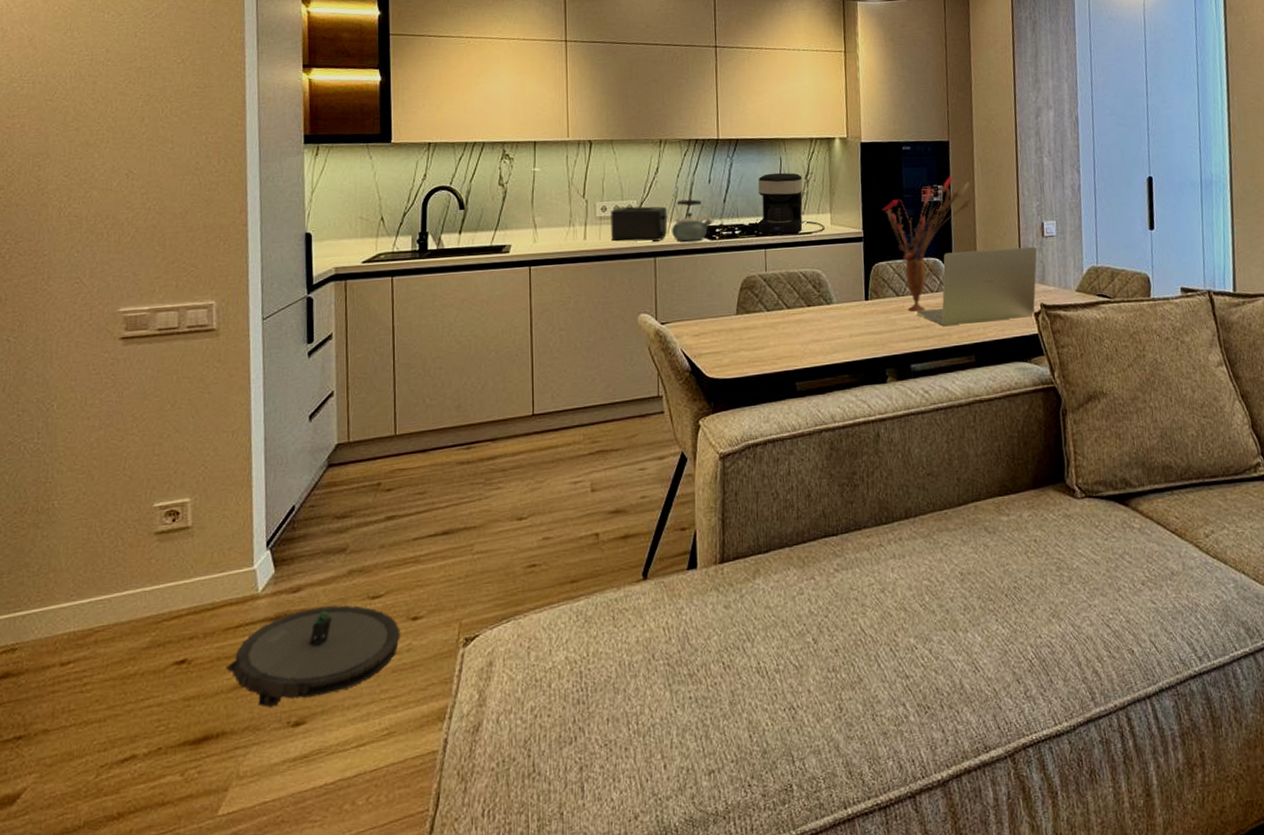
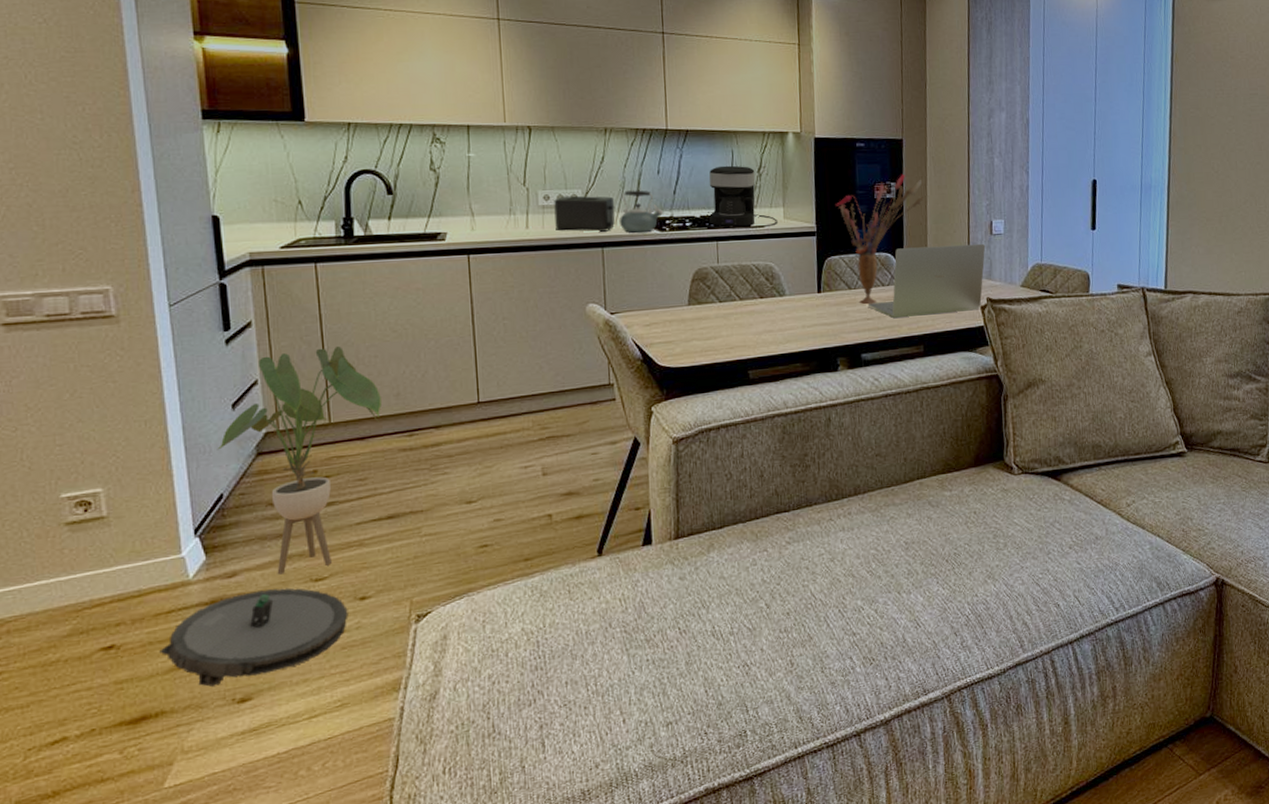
house plant: none [293,357,443,591] -> present [217,345,381,575]

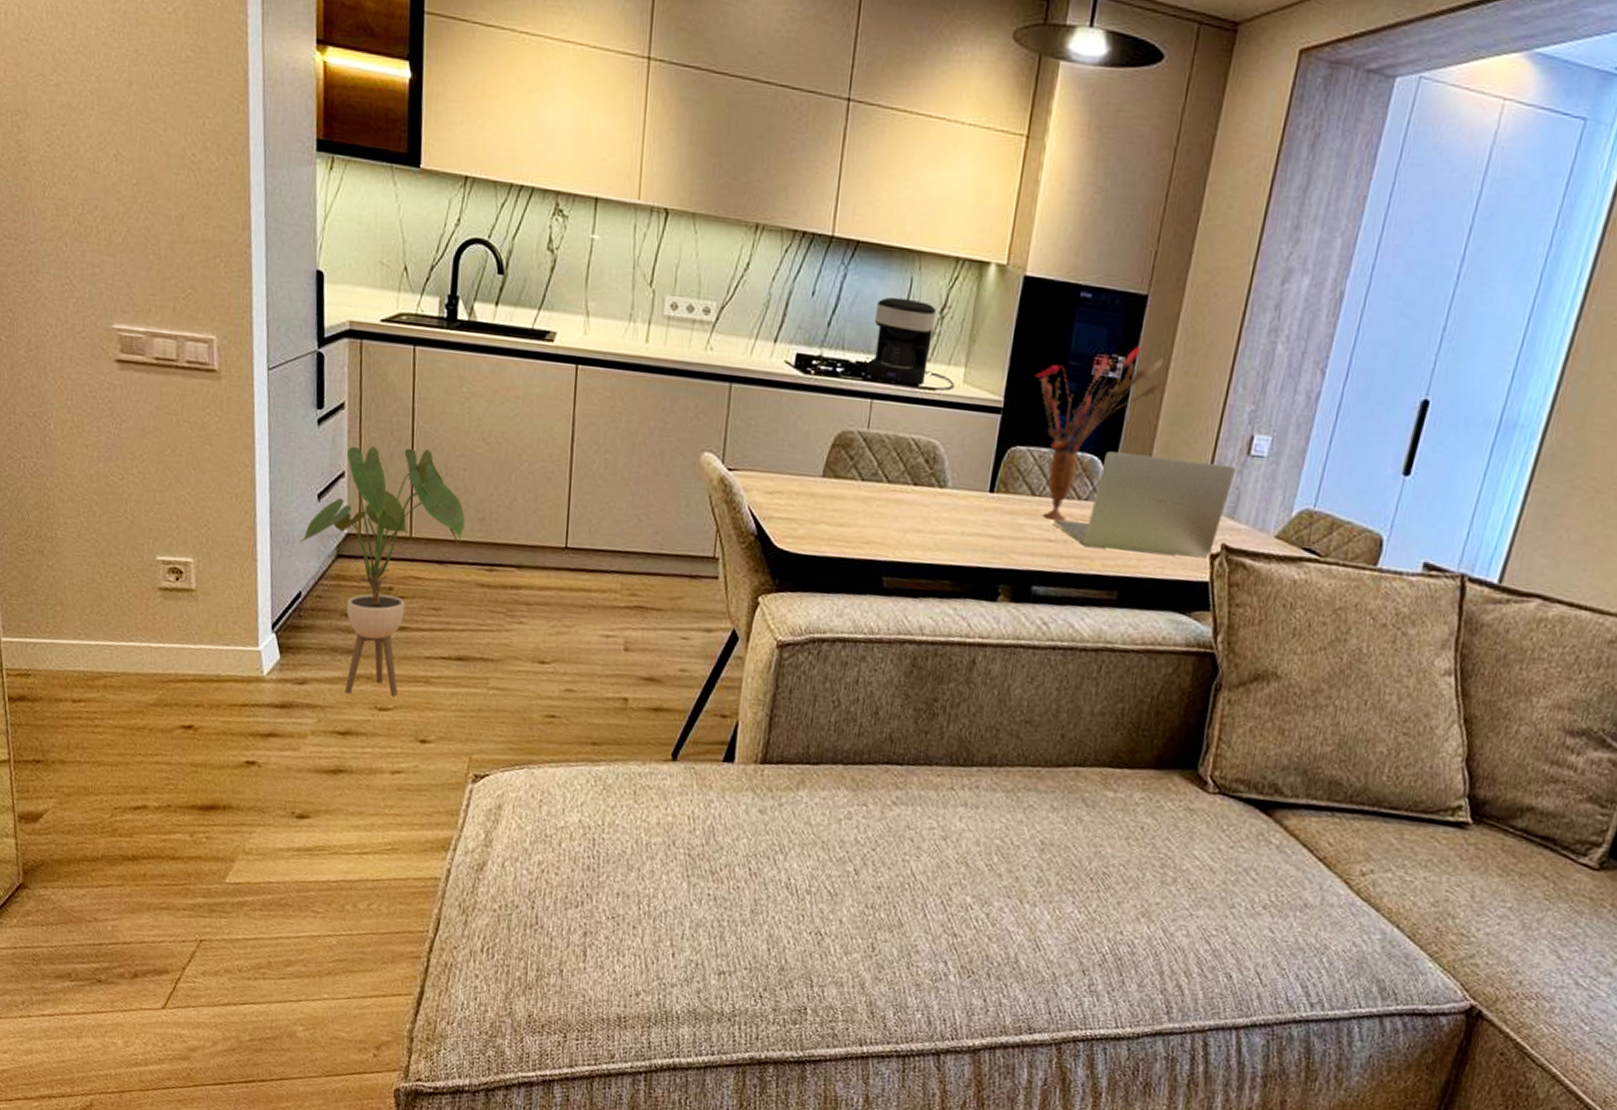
robot vacuum: present [159,587,349,687] -> none [231,704,408,796]
toaster: present [554,195,615,232] -> none [679,307,754,363]
kettle: present [620,190,664,233] -> none [756,312,812,372]

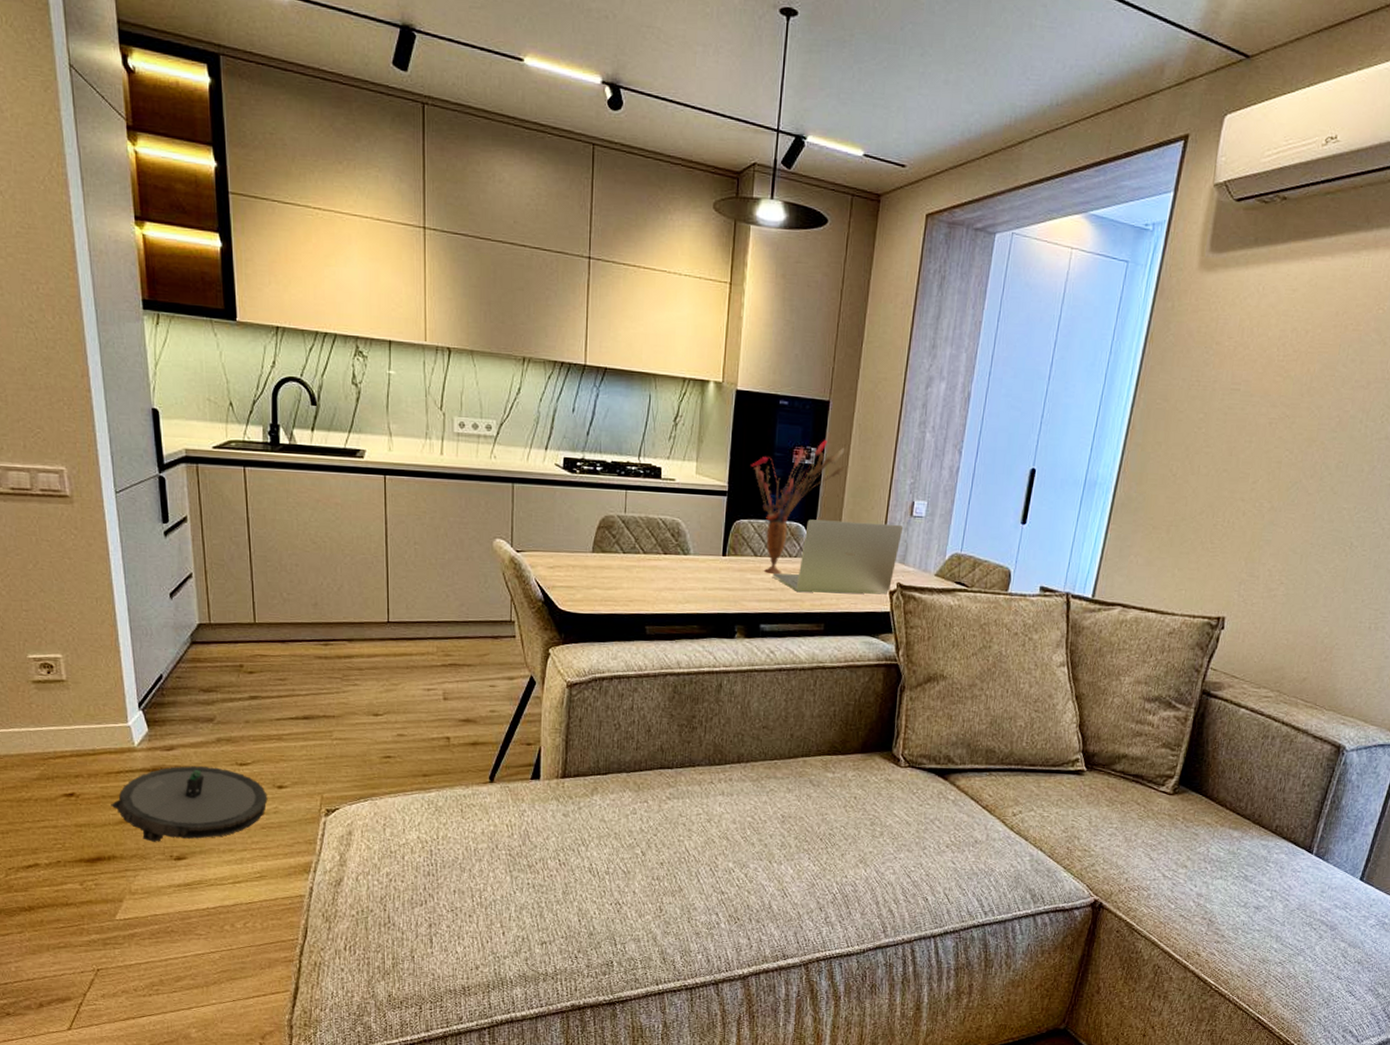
robot vacuum: none [231,704,408,796] -> present [111,766,268,842]
house plant: present [300,446,465,696] -> none [157,550,301,755]
coffee maker: present [857,297,954,391] -> none [613,410,689,481]

